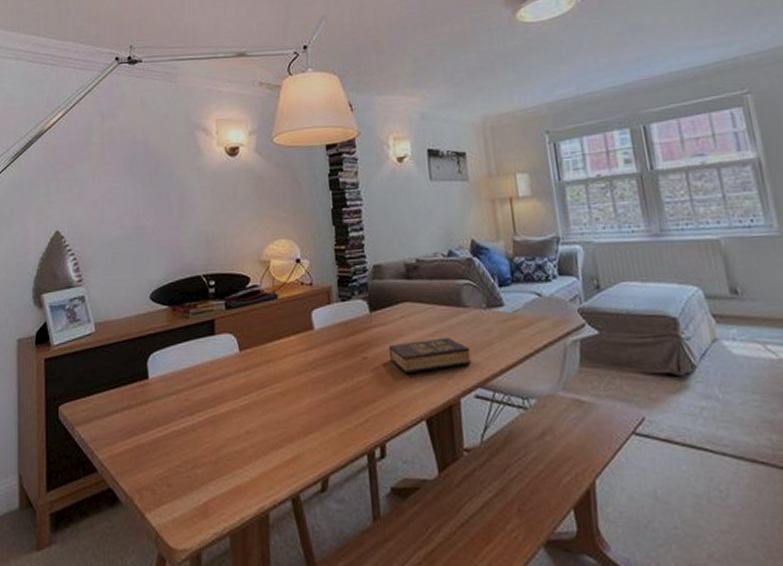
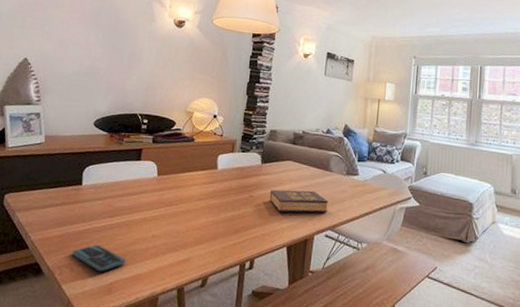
smartphone: none [151,453,219,490] -> present [72,244,126,272]

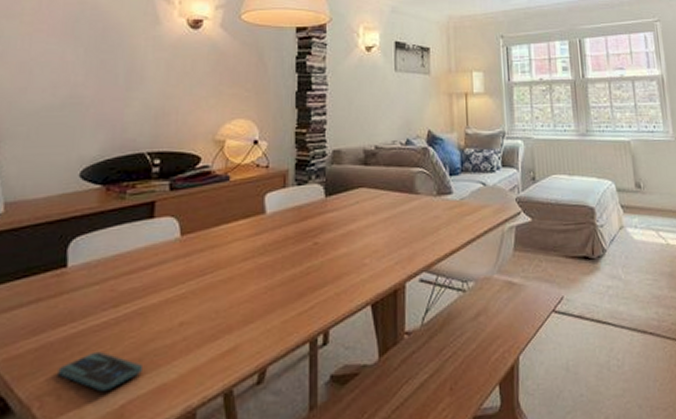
hardback book: present [270,189,328,213] -> none [342,223,419,259]

